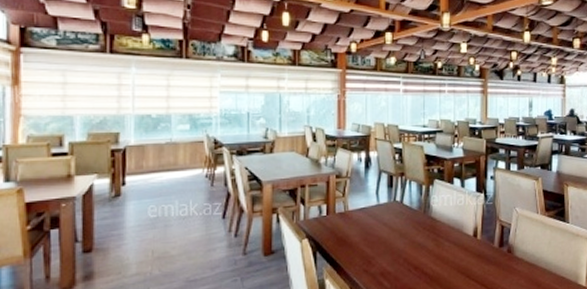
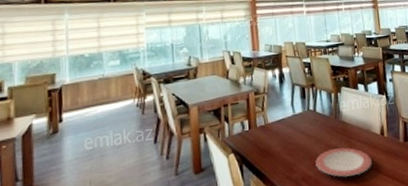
plate: none [397,246,460,278] -> present [315,147,372,177]

